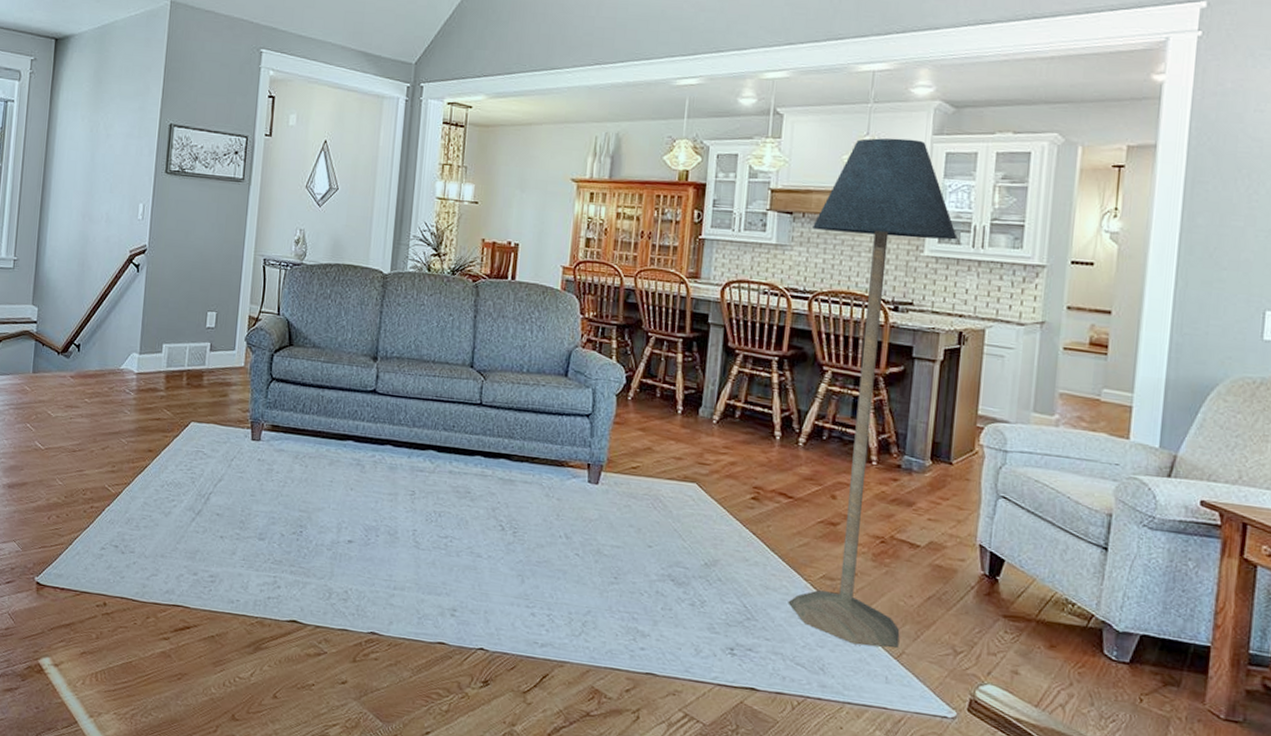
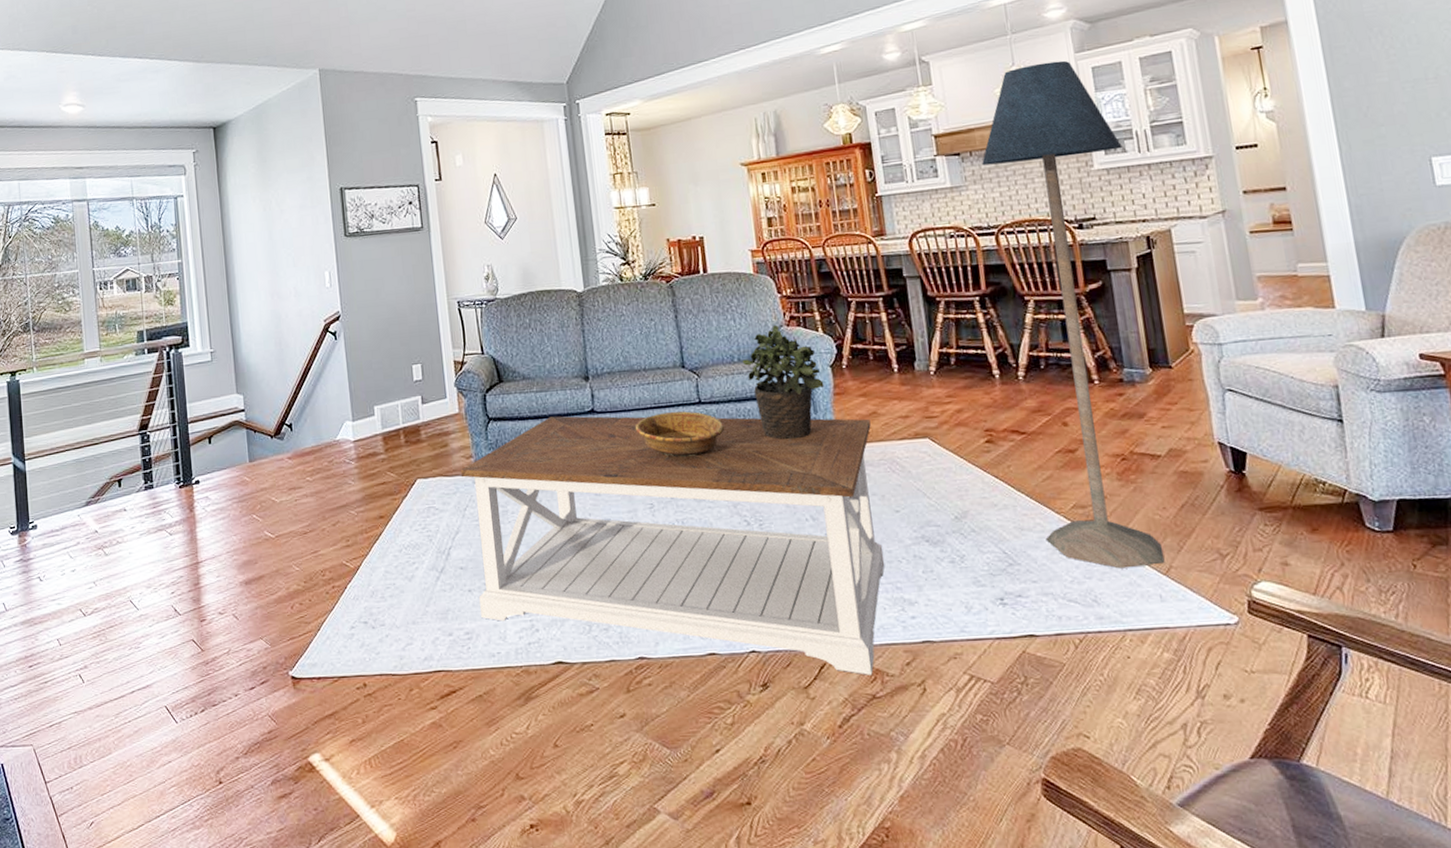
coffee table: none [228,388,643,694] -> present [460,416,885,675]
decorative bowl: none [412,406,500,455] -> present [635,411,725,458]
potted plant: none [531,344,606,459] -> present [742,324,824,440]

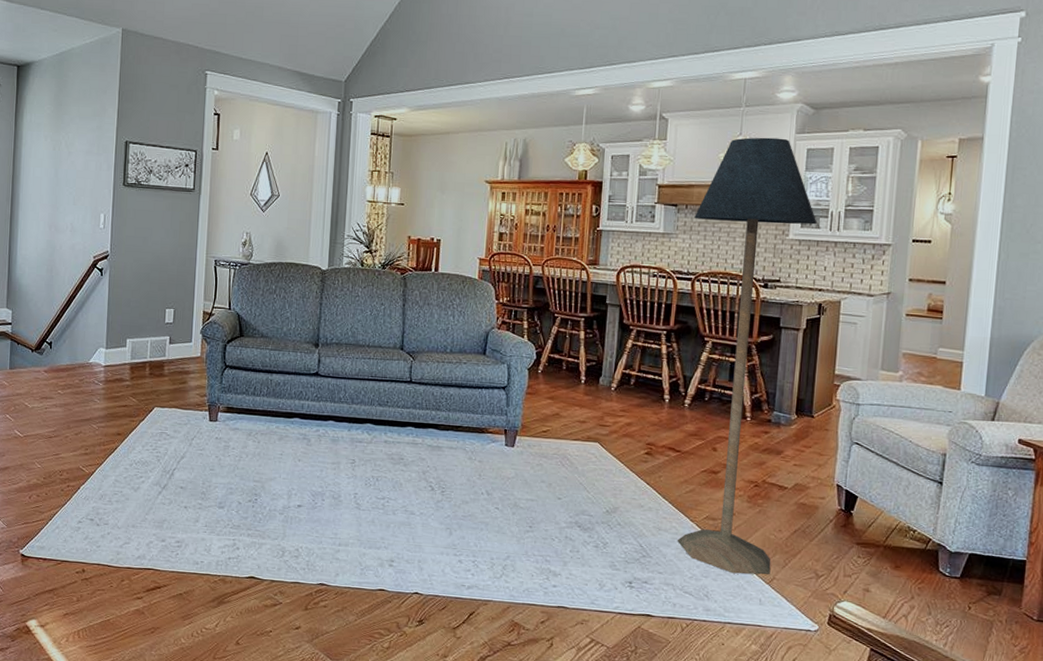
coffee table: present [460,416,885,675] -> none [192,373,552,627]
decorative bowl: present [635,411,725,458] -> none [351,385,428,426]
potted plant: present [742,324,824,440] -> none [454,326,520,426]

